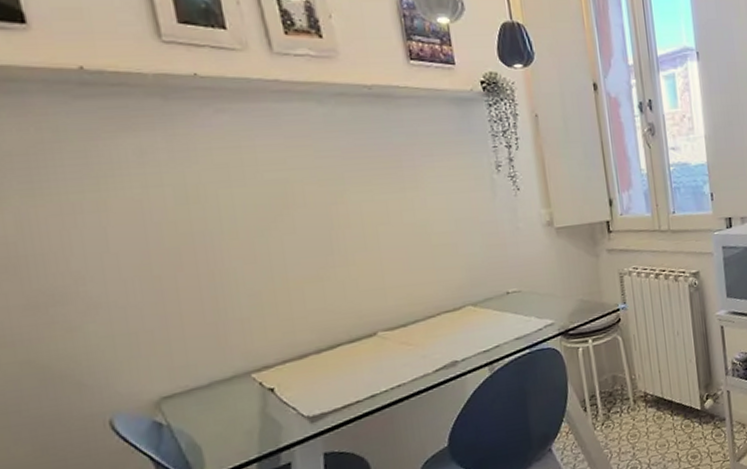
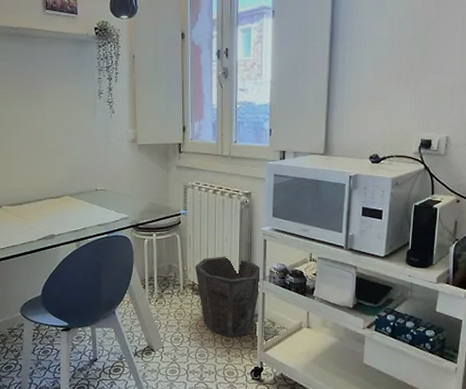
waste bin: none [644,353,724,453] -> present [195,256,262,338]

